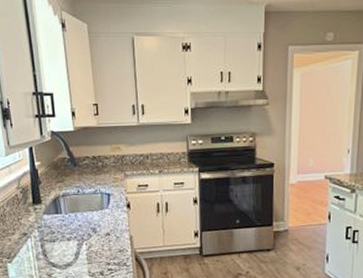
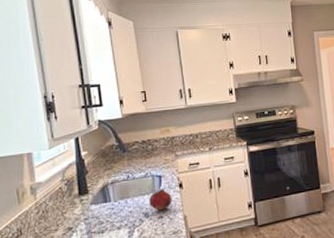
fruit: none [98,206,120,228] -> present [149,188,172,211]

